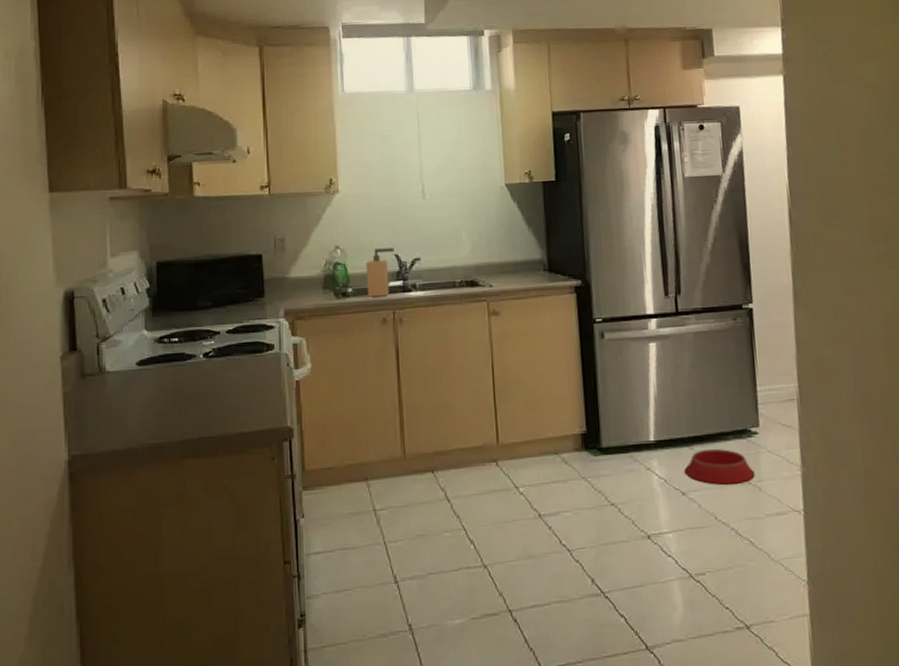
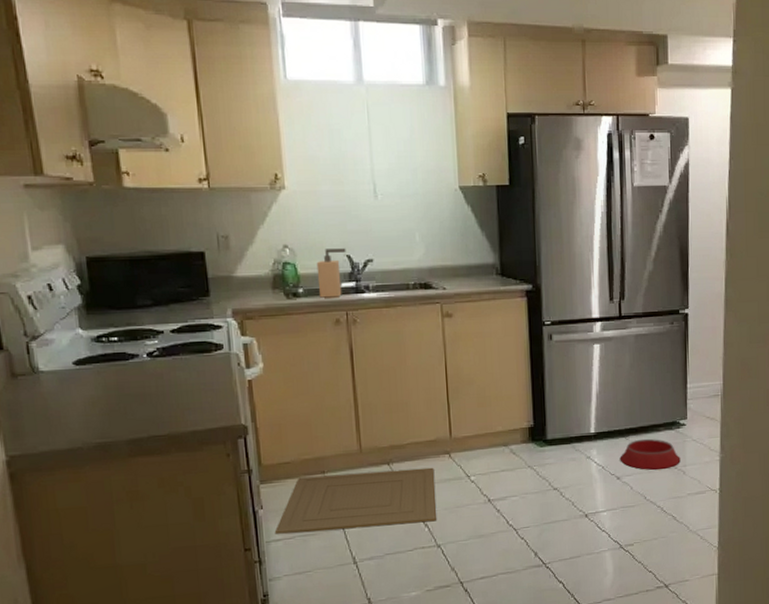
bath mat: none [314,476,483,546] -> present [274,467,437,534]

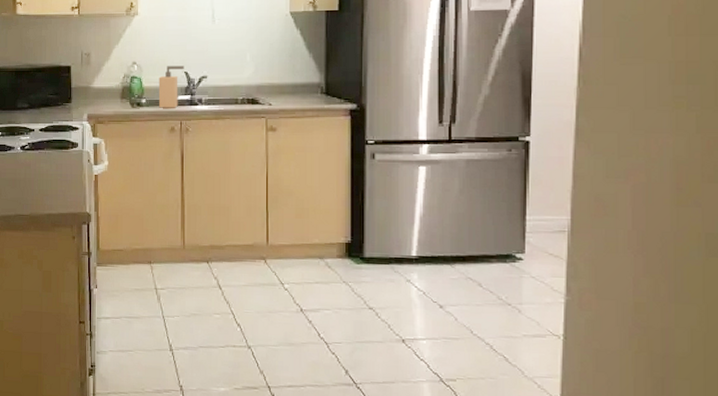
bath mat: present [274,467,437,534] -> none [105,264,250,323]
pet bowl: present [620,438,681,470] -> none [443,268,515,304]

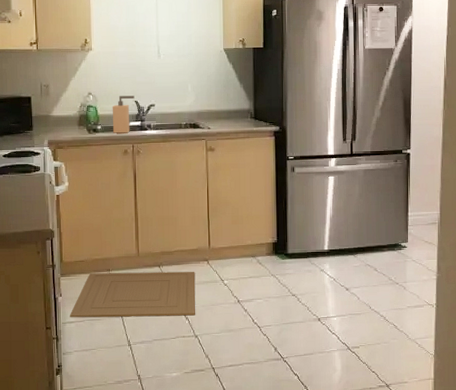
bath mat: none [105,264,250,323] -> present [69,271,196,317]

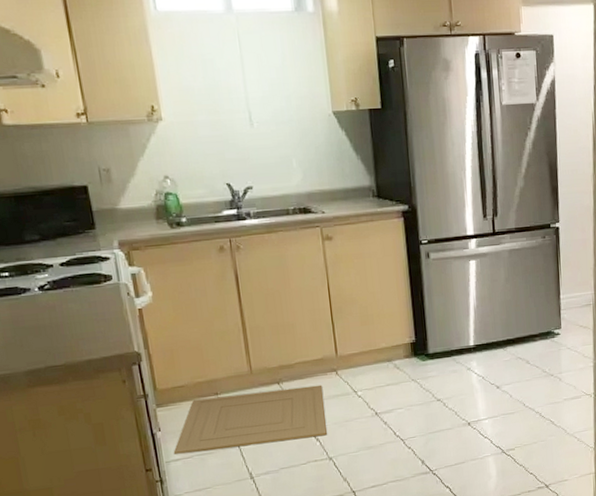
soap dispenser: present [112,96,135,133] -> none [197,177,226,226]

